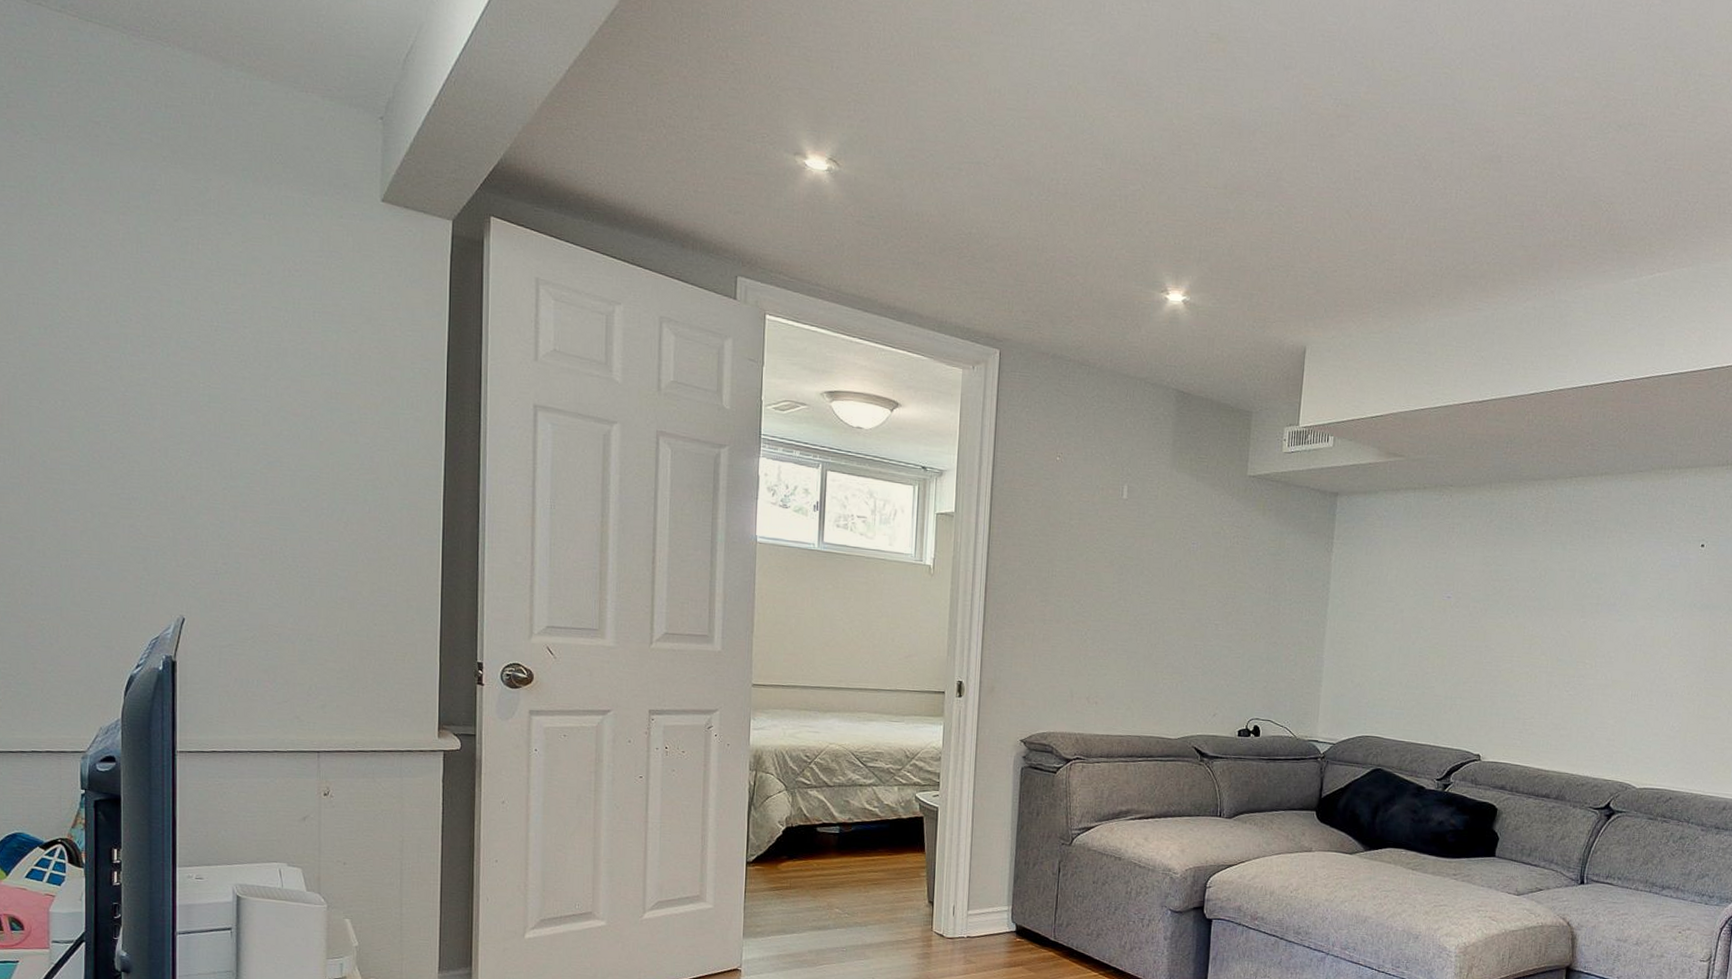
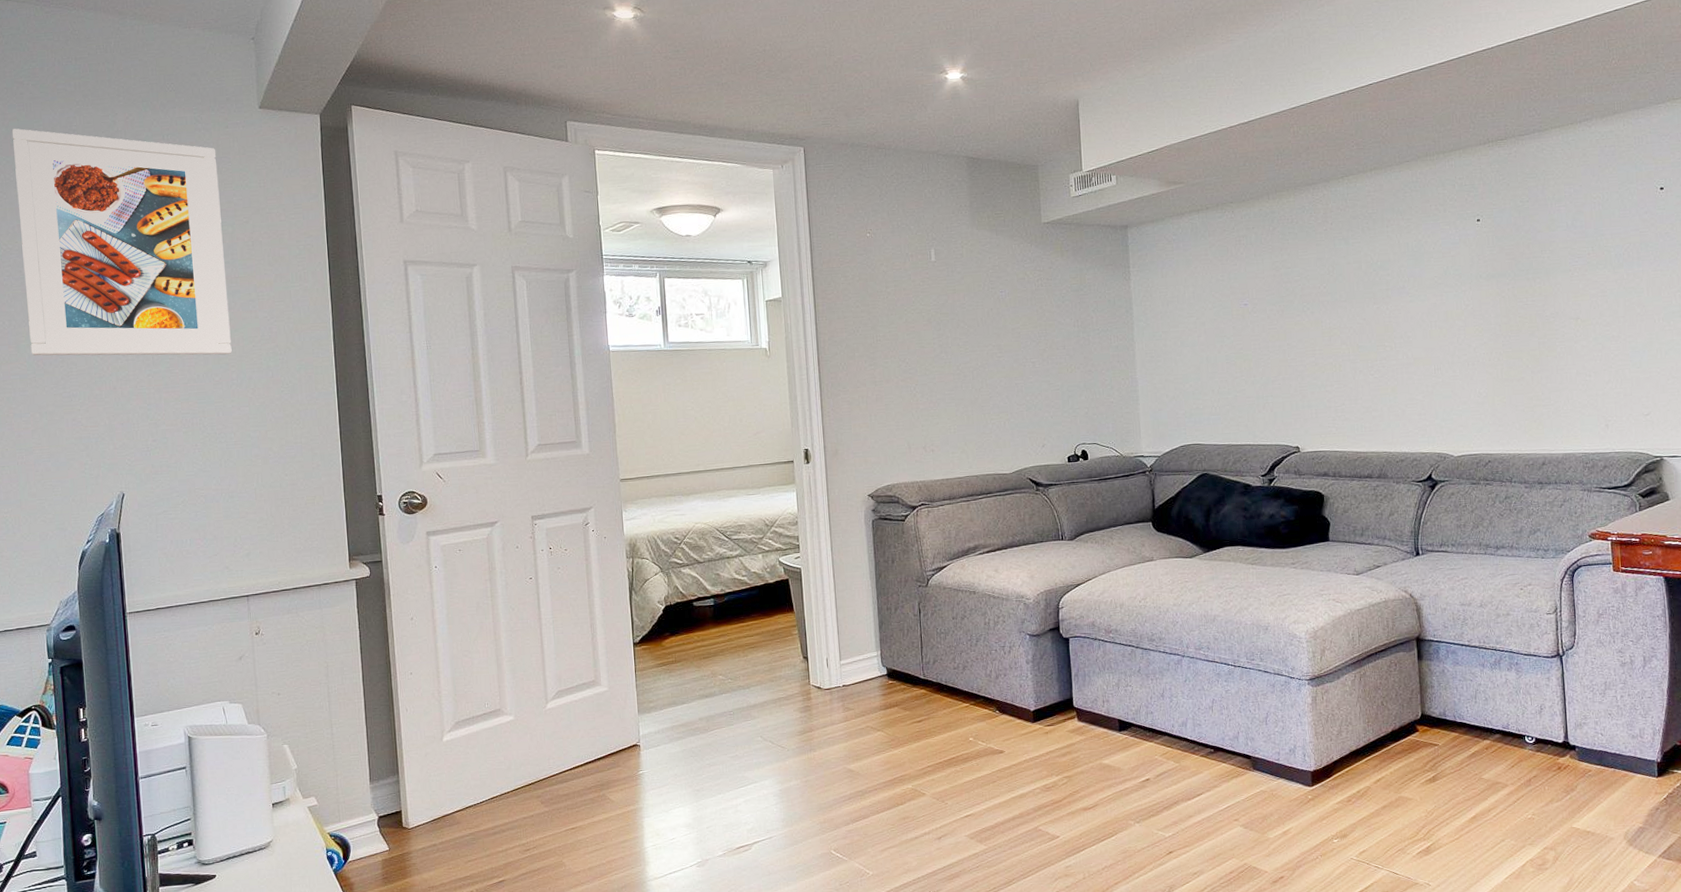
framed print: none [83,176,326,479] -> present [12,128,232,356]

